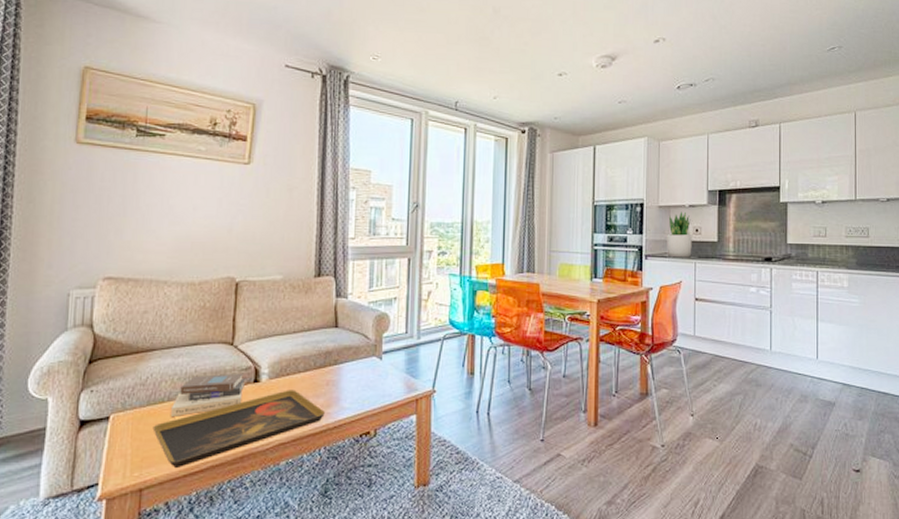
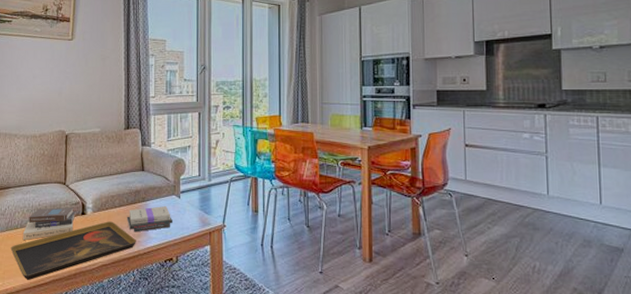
books: none [313,370,371,402] -> present [126,206,172,232]
planter: present [667,211,692,258] -> none [434,62,460,106]

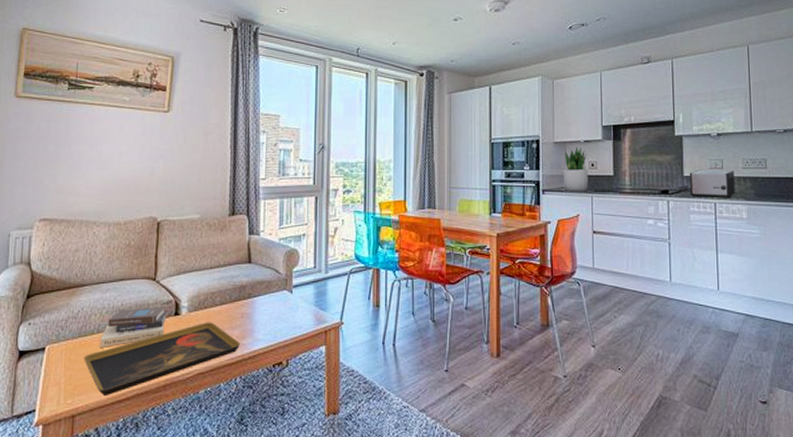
books: present [126,206,172,232] -> none [229,303,283,334]
planter: none [434,62,460,106] -> present [563,147,588,192]
toaster: none [568,84,621,112] -> present [689,171,736,198]

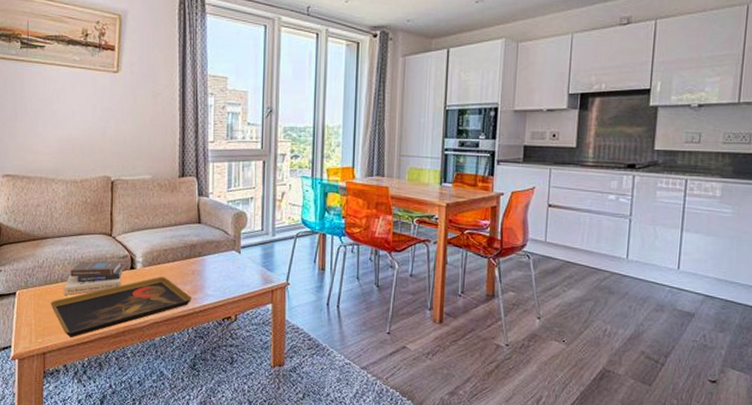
planter: present [563,147,588,192] -> none [521,116,549,164]
toaster: present [689,171,736,198] -> none [659,144,714,175]

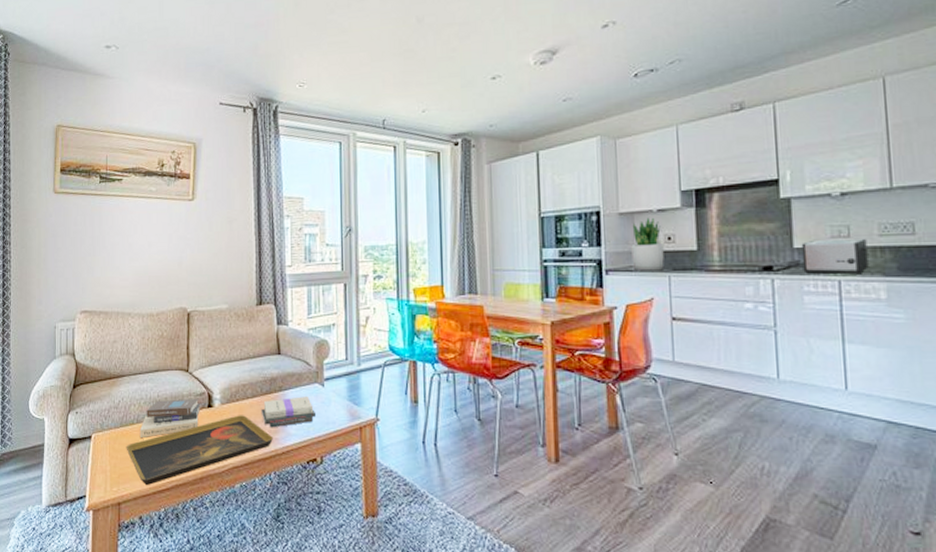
books: none [180,262,232,289] -> present [261,396,315,428]
planter: none [521,116,549,164] -> present [631,217,665,271]
toaster: none [659,144,714,175] -> present [801,239,869,275]

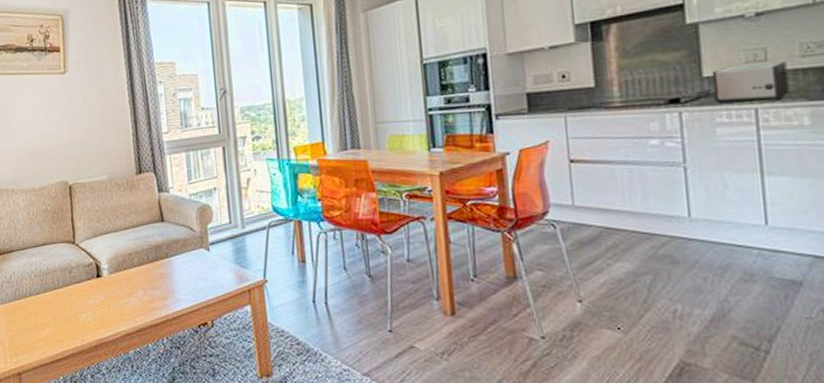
decorative tray: present [126,415,273,486] -> none [21,283,163,356]
books: present [139,398,200,439] -> none [32,269,89,311]
books: present [261,396,315,428] -> none [148,262,203,295]
planter: present [631,217,665,271] -> none [522,56,560,114]

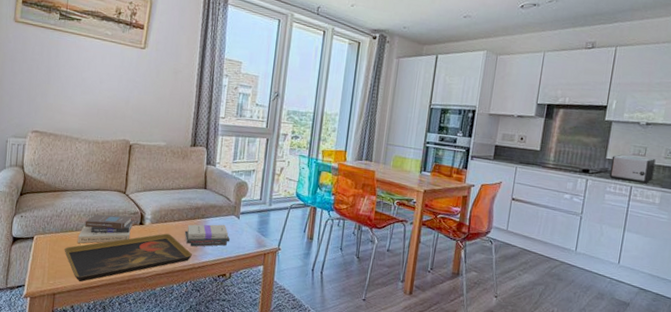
decorative tray: none [21,283,163,356] -> present [64,233,192,282]
books: none [32,269,89,311] -> present [77,214,133,244]
books: none [148,262,203,295] -> present [184,224,230,247]

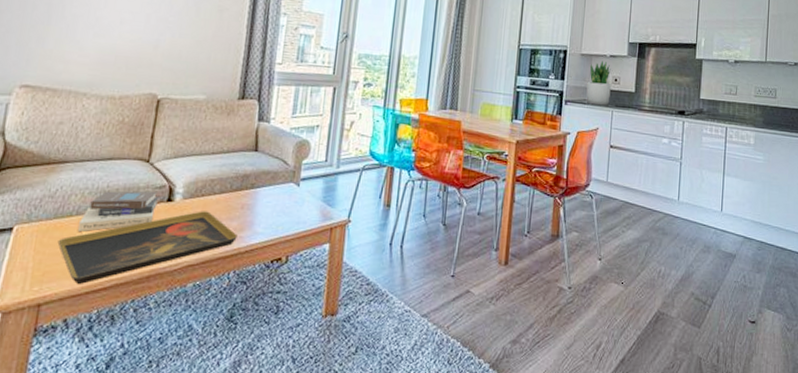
books: present [184,224,230,247] -> none [227,195,287,226]
planter: none [492,120,518,162] -> present [586,60,611,106]
toaster: present [609,155,656,184] -> none [704,95,747,124]

